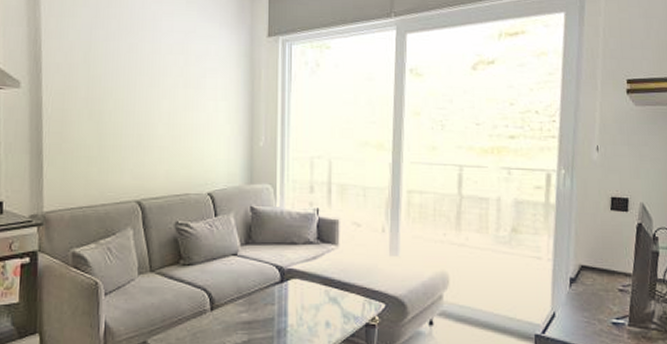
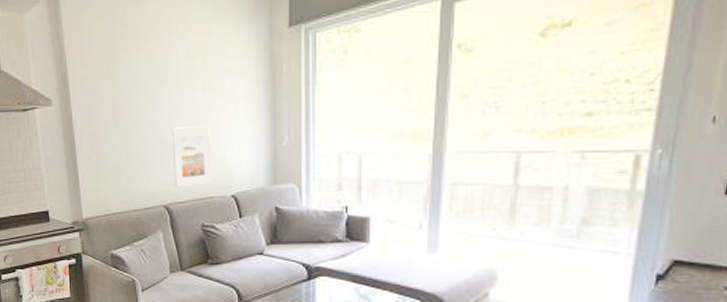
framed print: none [149,121,189,182] -> present [171,126,212,187]

